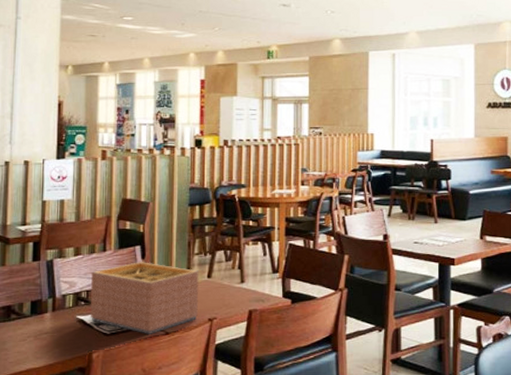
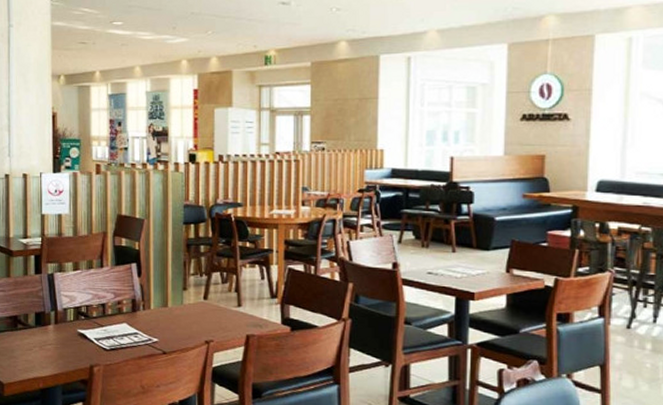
architectural model: present [90,262,199,334] -> none [90,280,195,353]

